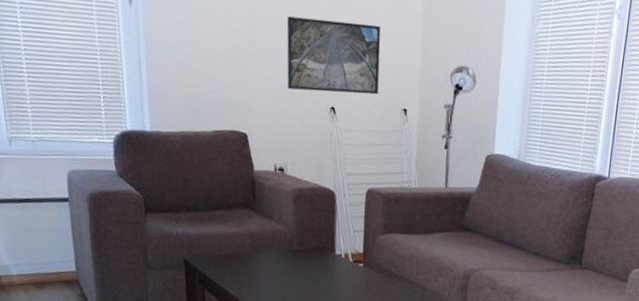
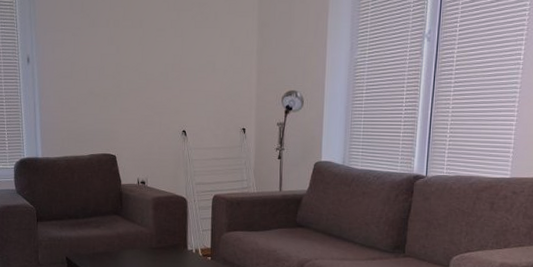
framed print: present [286,16,381,95] -> none [147,62,223,119]

